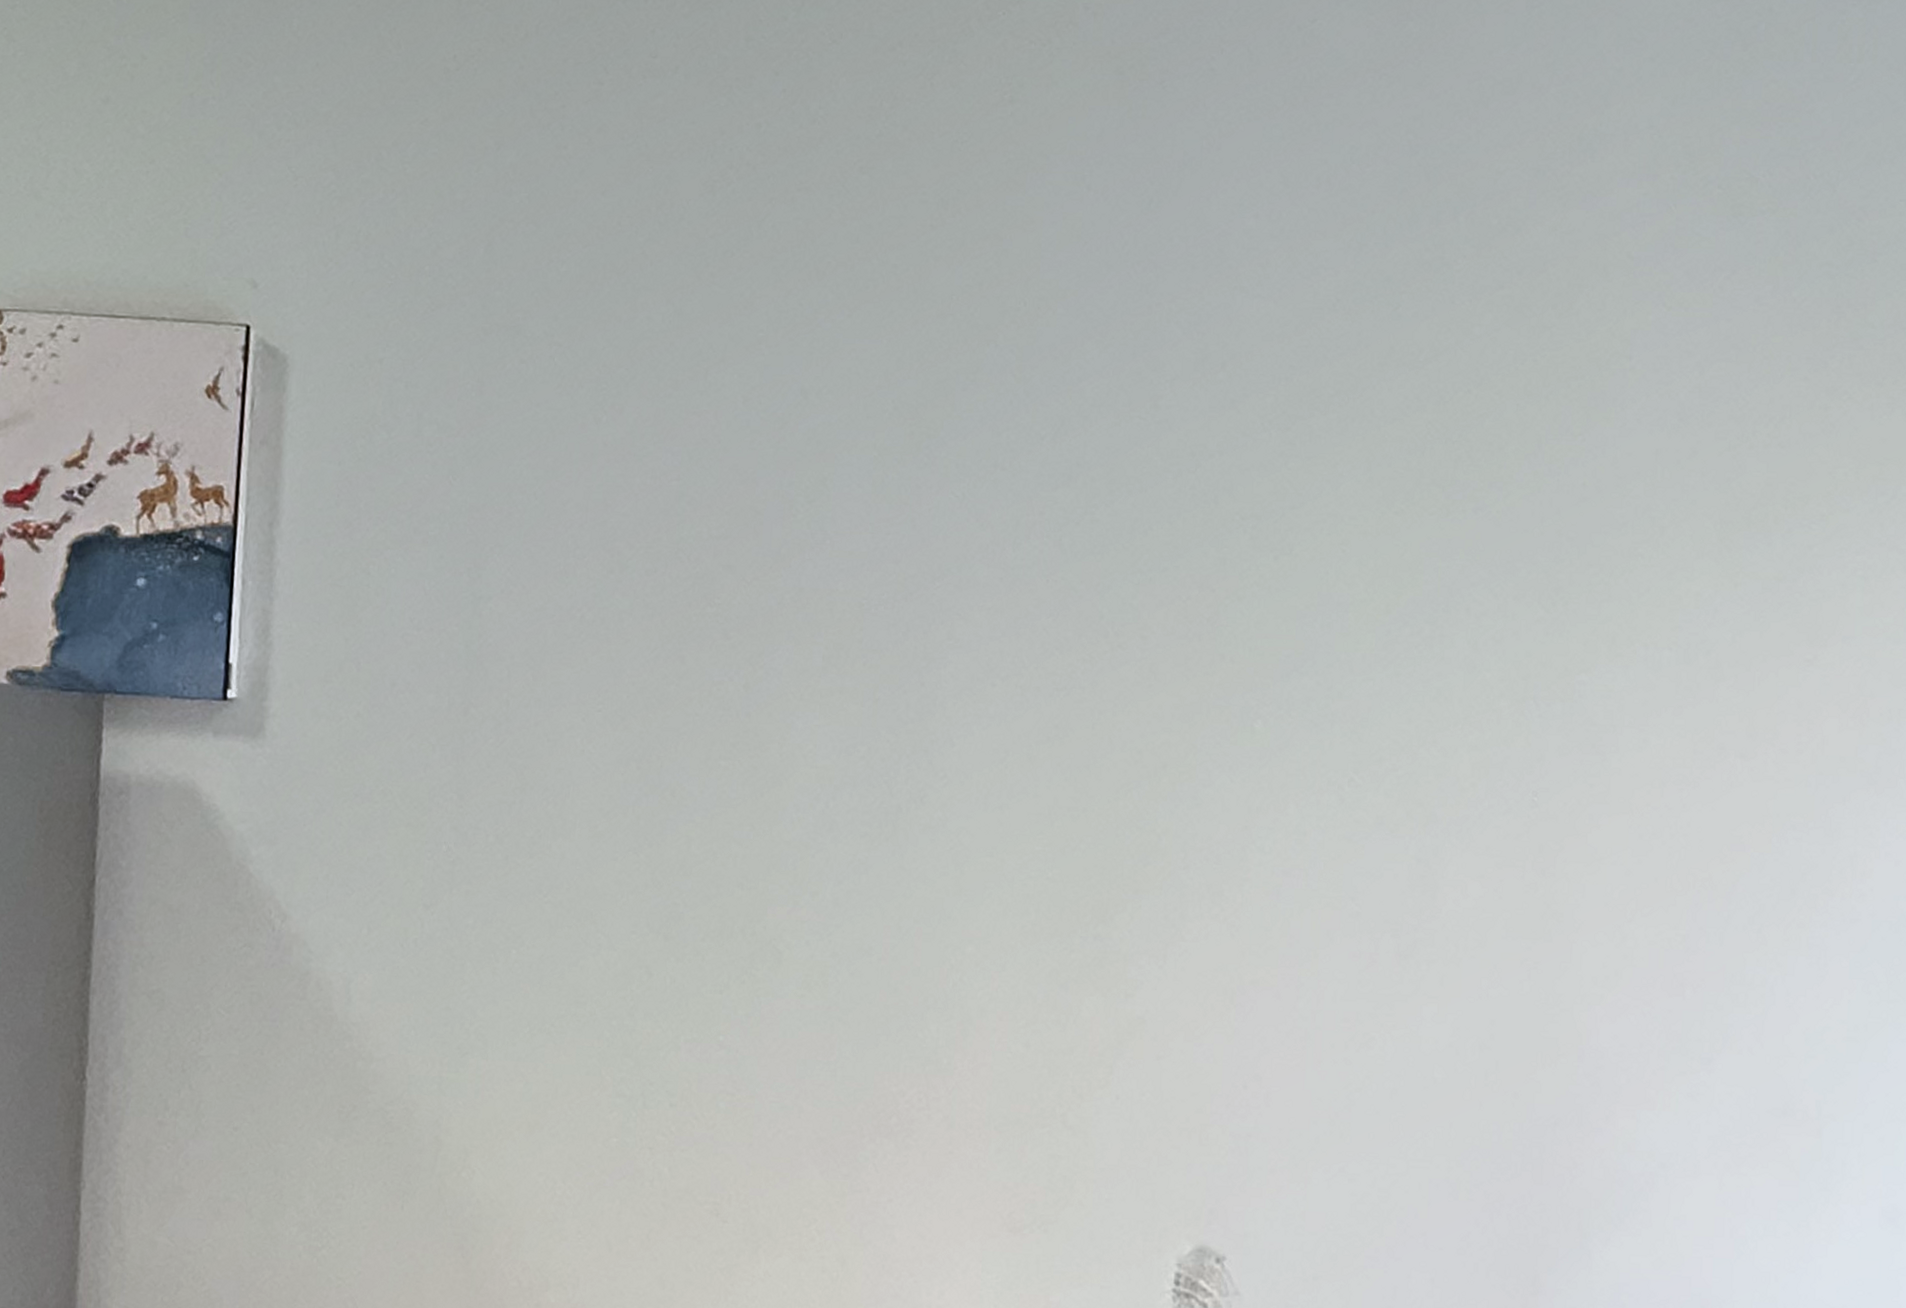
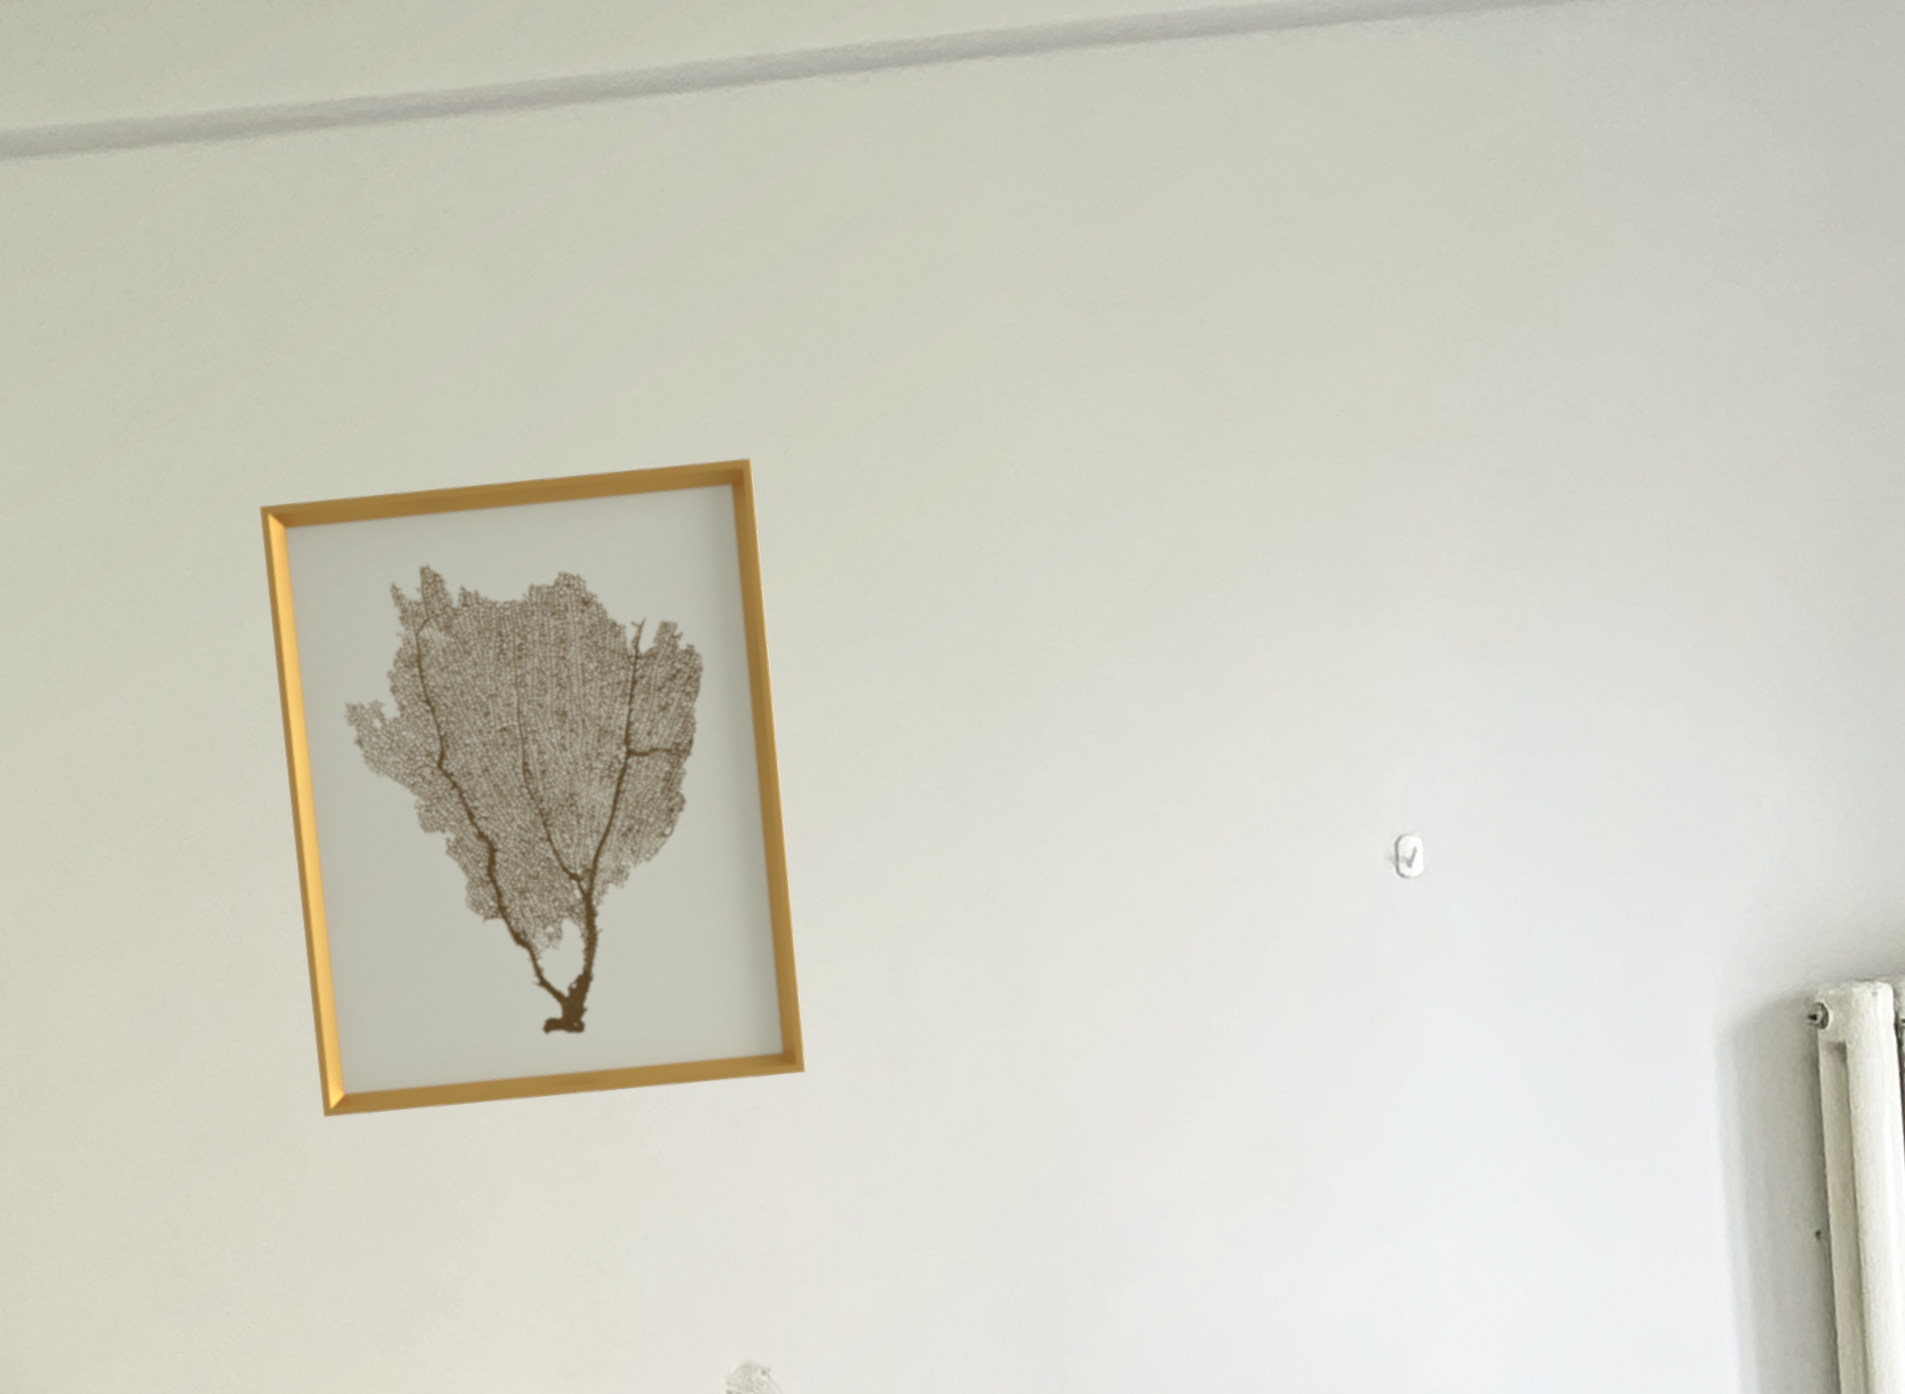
wall art: none [805,277,1360,954] -> present [259,457,807,1118]

